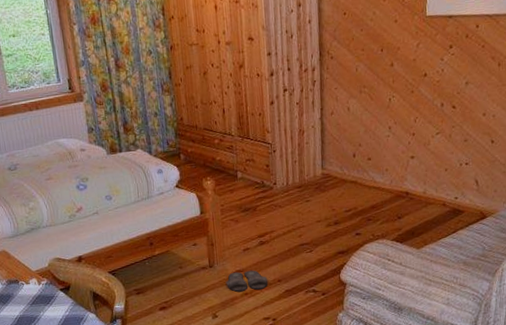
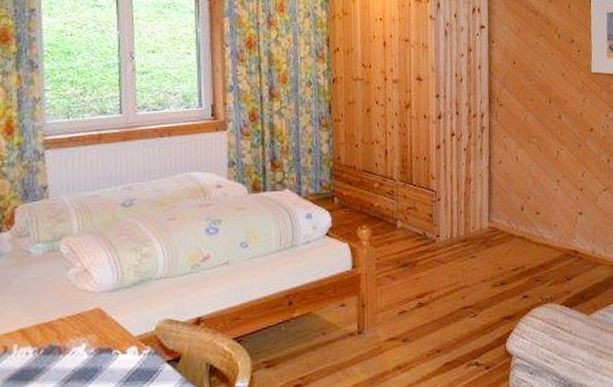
slippers: present [225,270,268,292] -> none [376,337,426,366]

